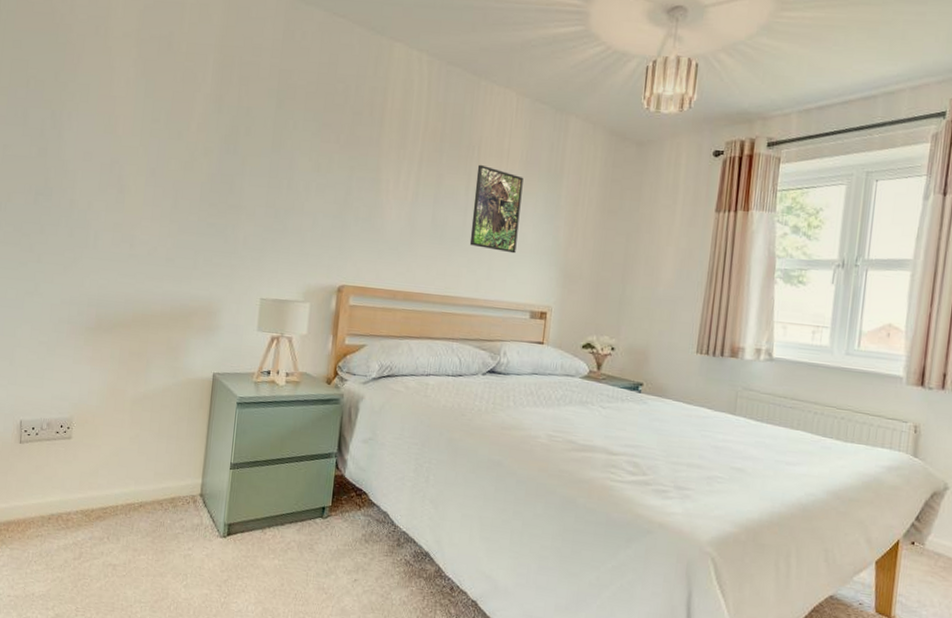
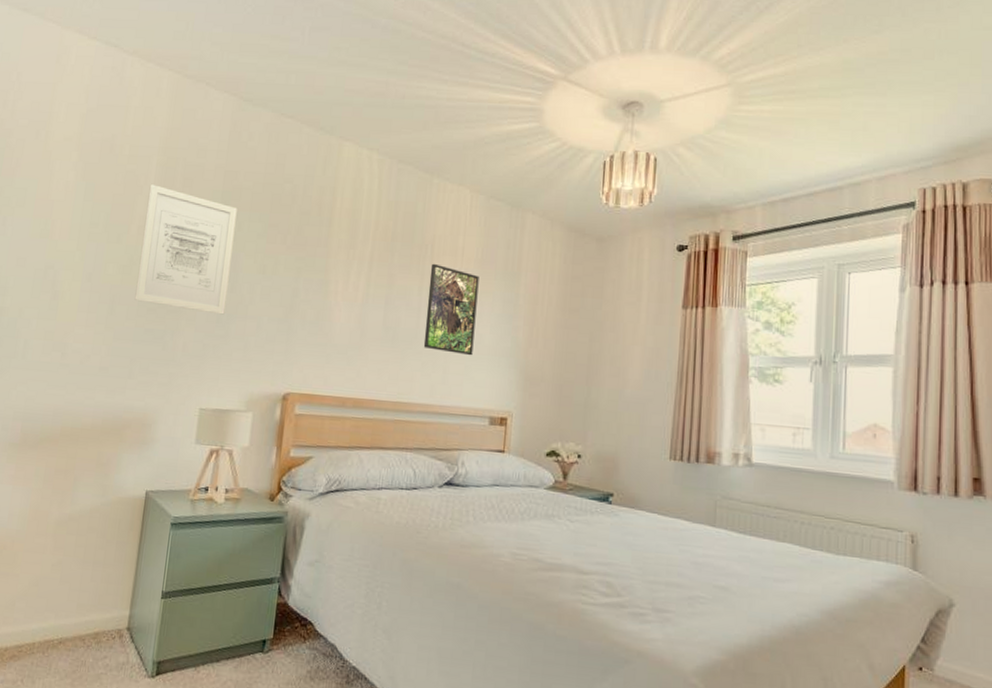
wall art: none [196,82,292,211] -> present [134,184,237,315]

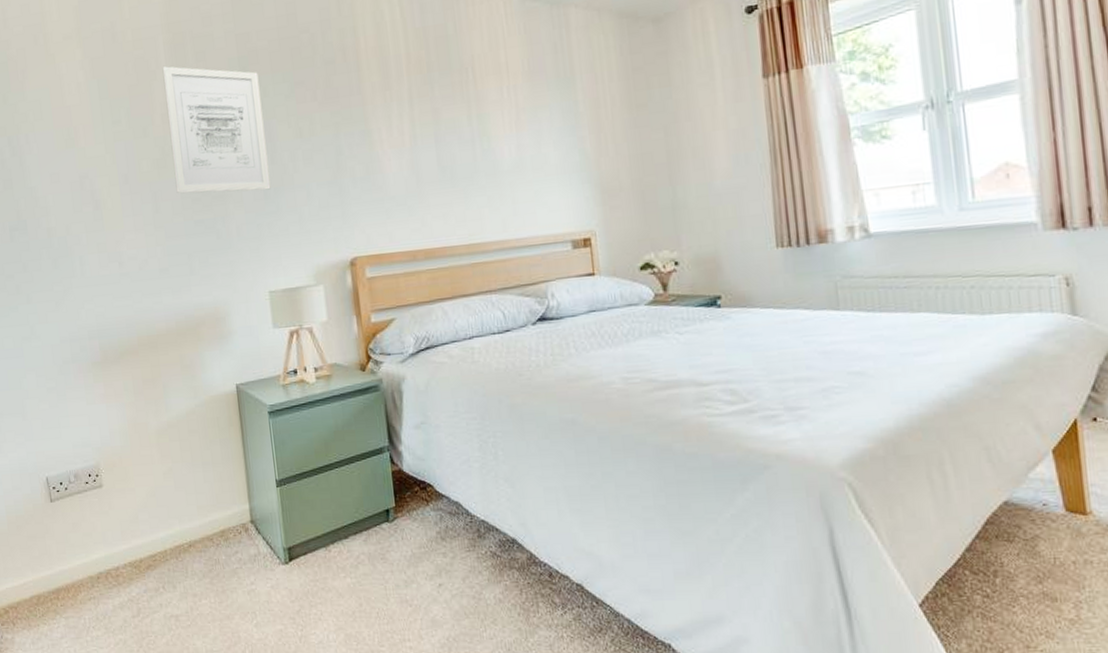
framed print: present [423,263,479,356] -> none [475,86,540,182]

